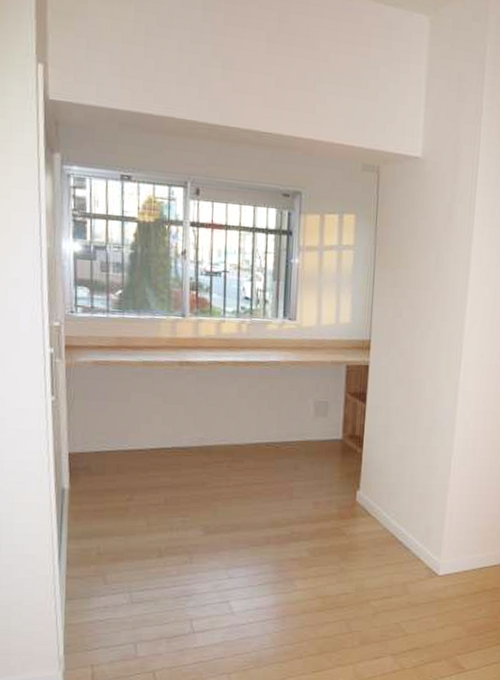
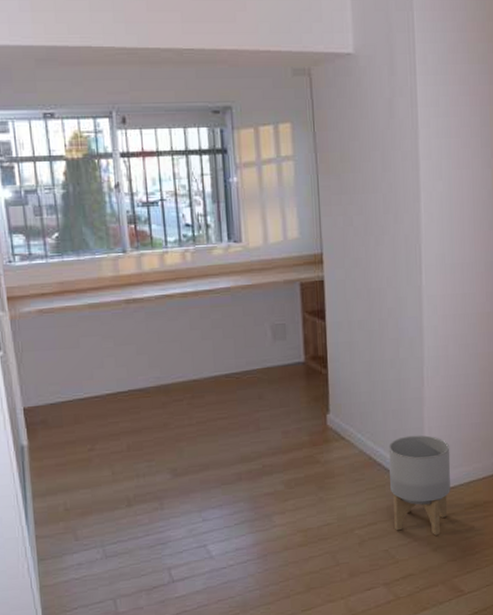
planter: none [408,519,468,614] -> present [389,435,451,536]

